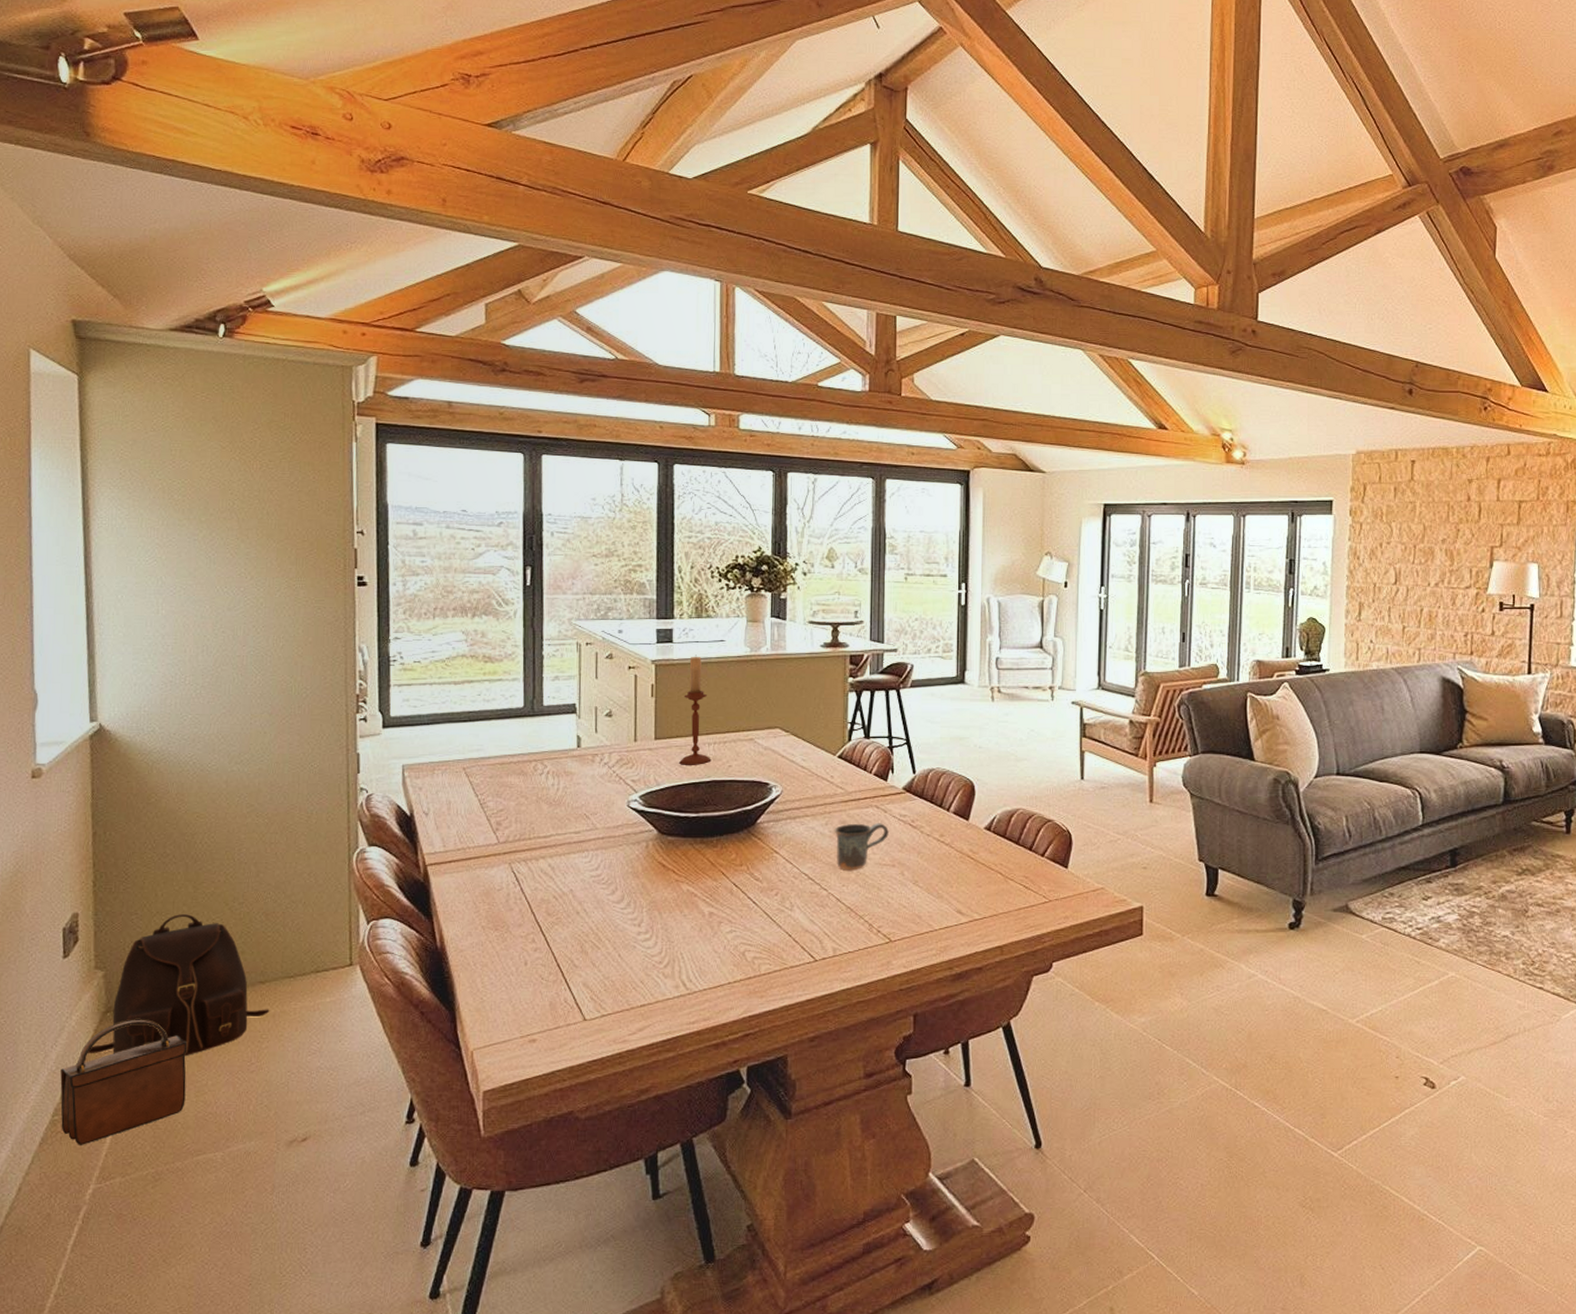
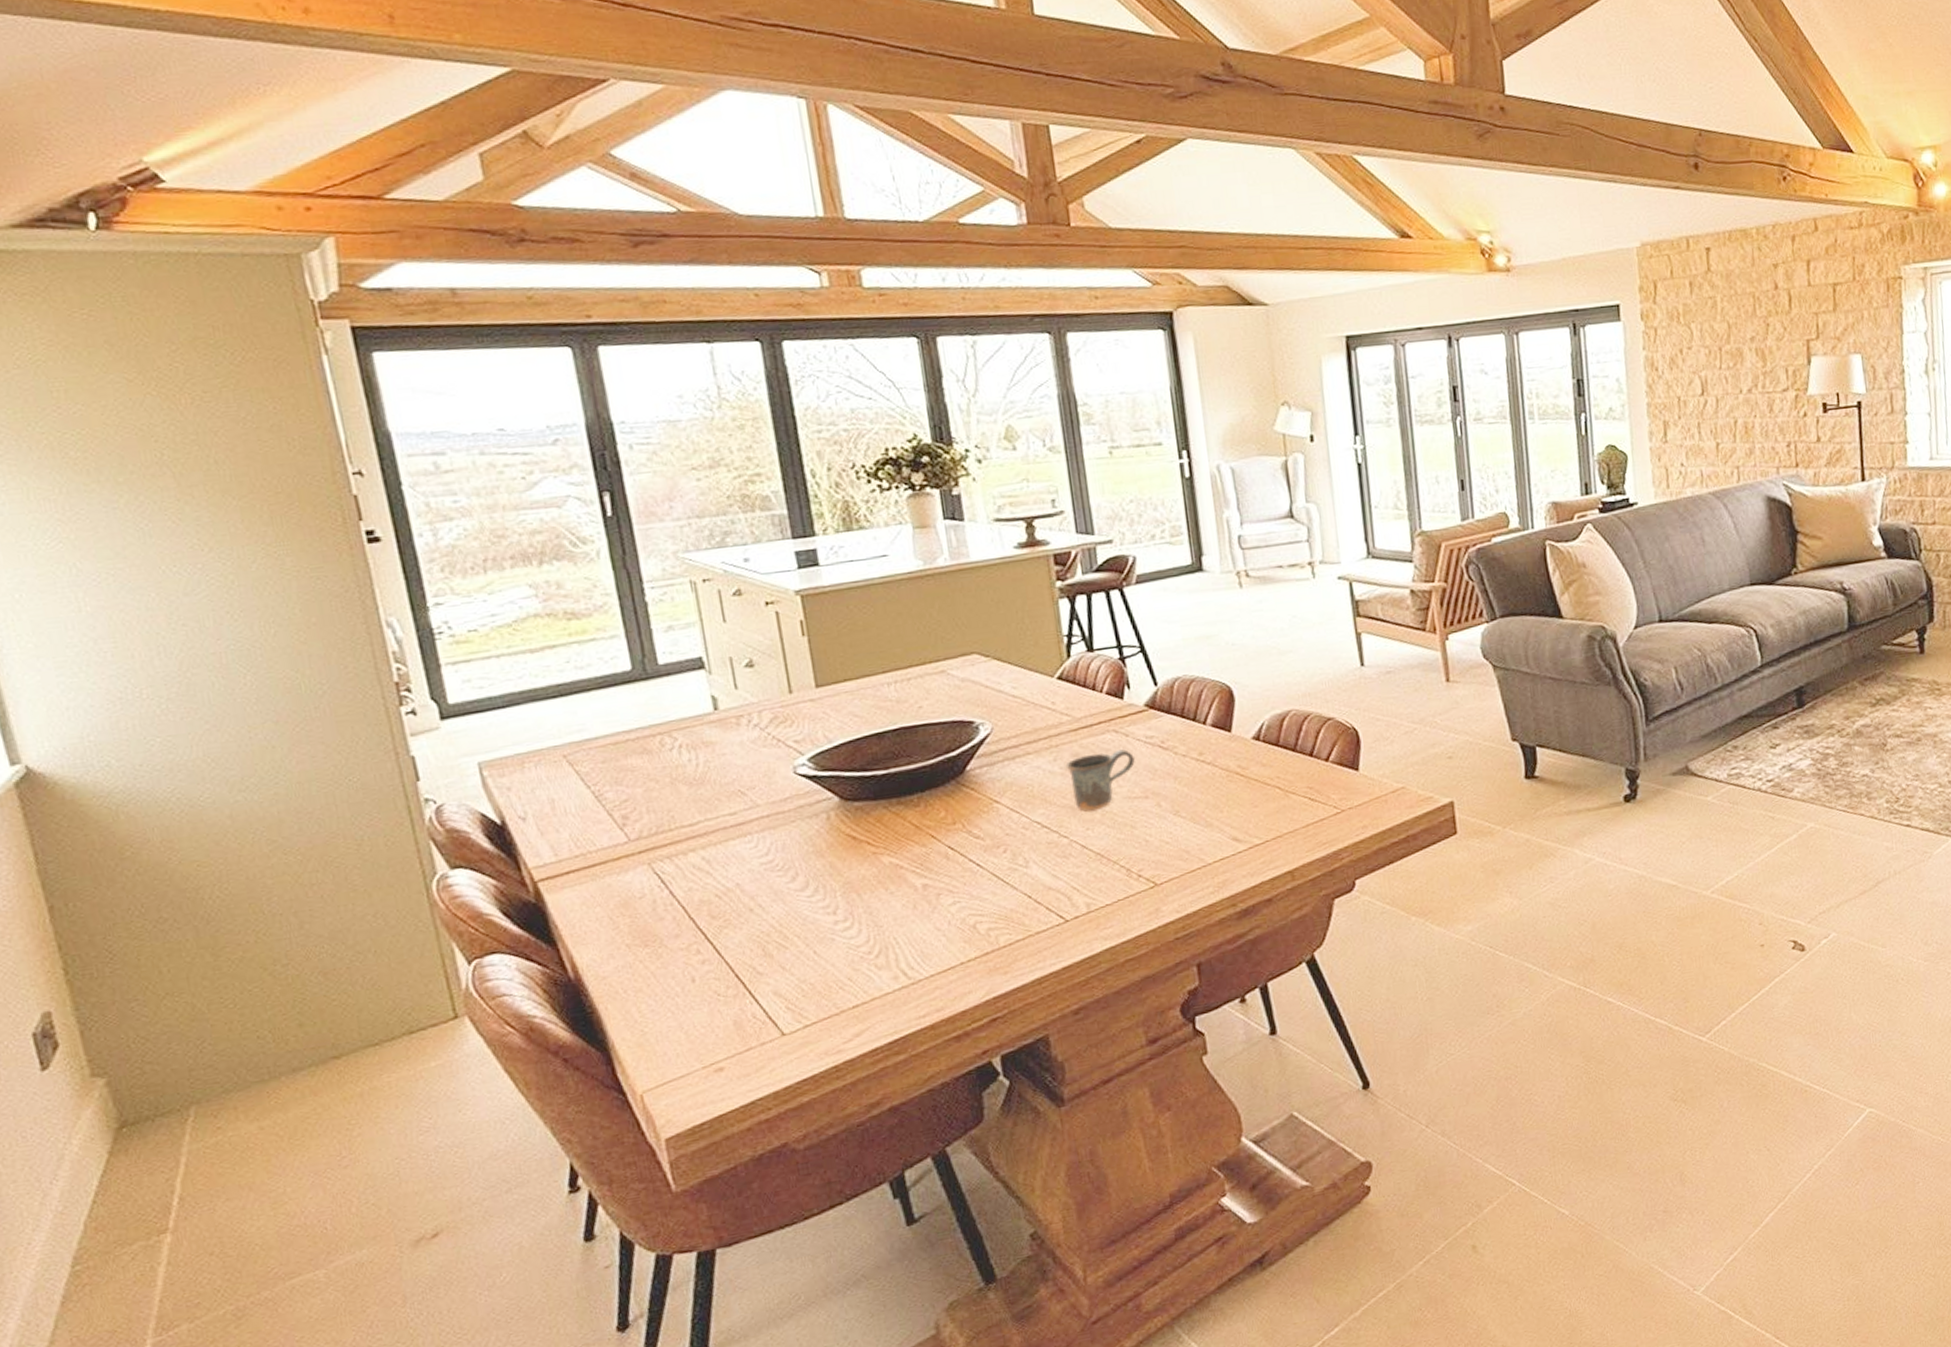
handbag: present [60,1019,188,1145] -> none [70,1127,260,1295]
backpack: present [87,914,270,1055] -> none [104,989,355,1182]
candlestick: present [679,655,711,765] -> none [845,577,895,714]

